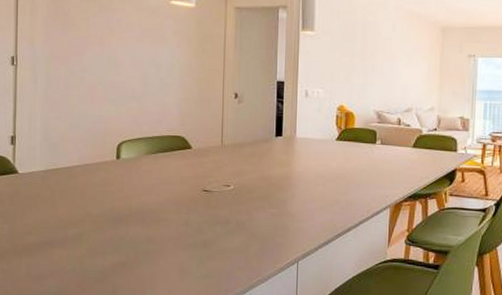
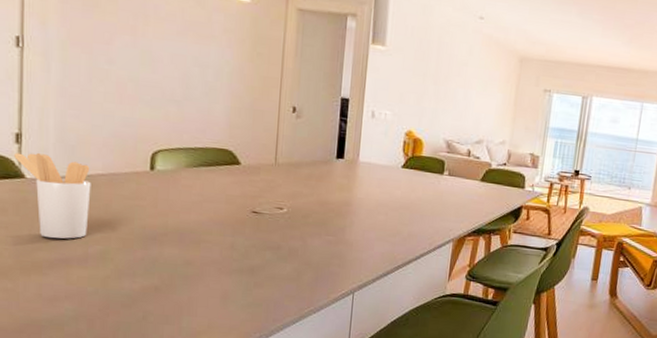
utensil holder: none [10,151,69,224] -> present [14,152,91,239]

